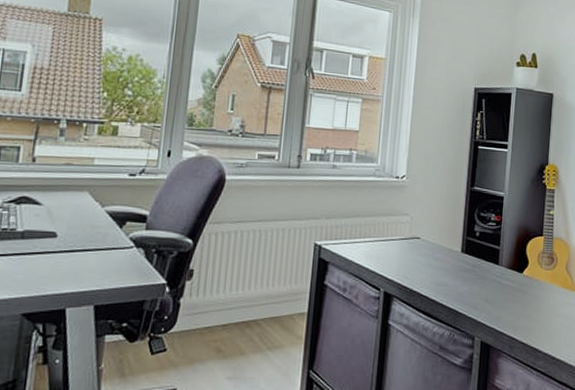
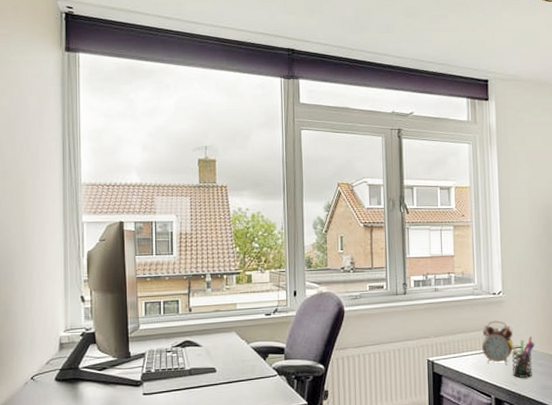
alarm clock: none [377,207,412,256] -> present [482,320,513,365]
pen holder: none [406,227,434,272] -> present [508,336,535,378]

